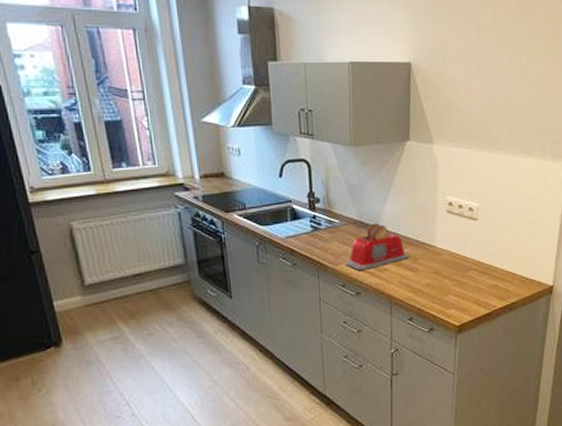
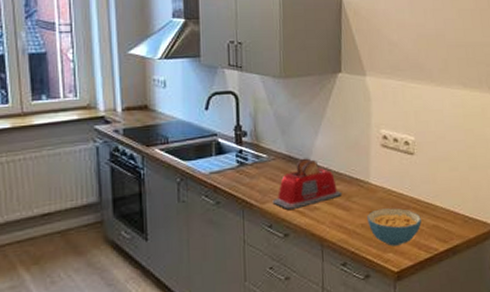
cereal bowl: none [432,269,482,303] -> present [367,208,421,246]

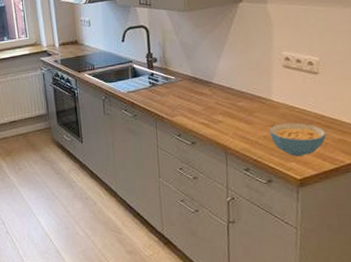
toaster: present [272,158,343,210] -> none [180,79,245,122]

